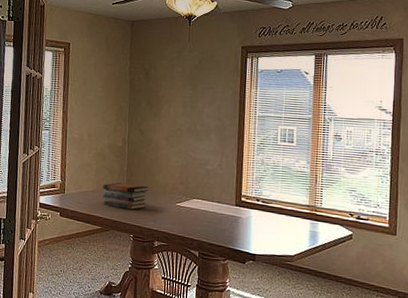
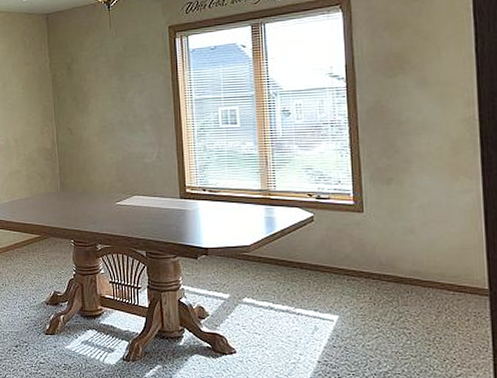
book stack: present [102,182,148,210] -> none [36,187,84,214]

